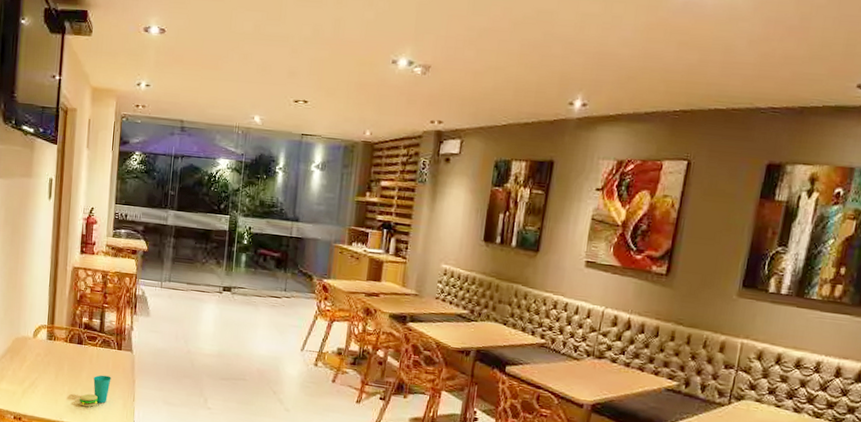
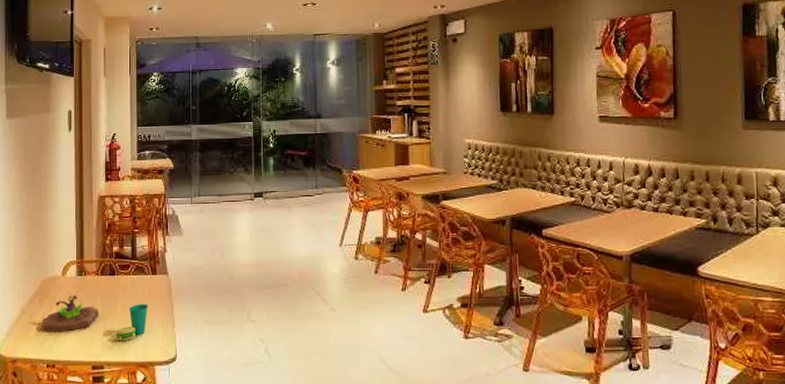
succulent planter: none [12,356,65,390] -> present [42,295,99,332]

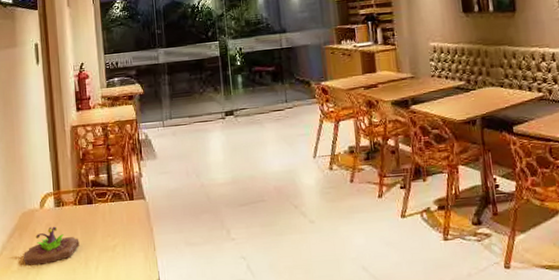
cup: present [115,304,148,341] -> none [97,230,128,269]

